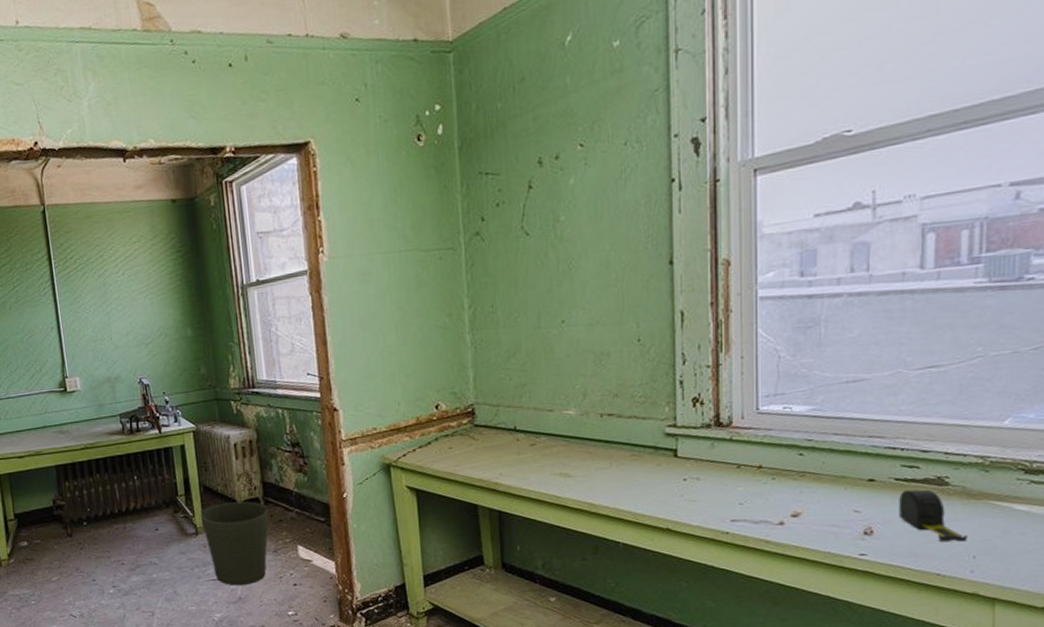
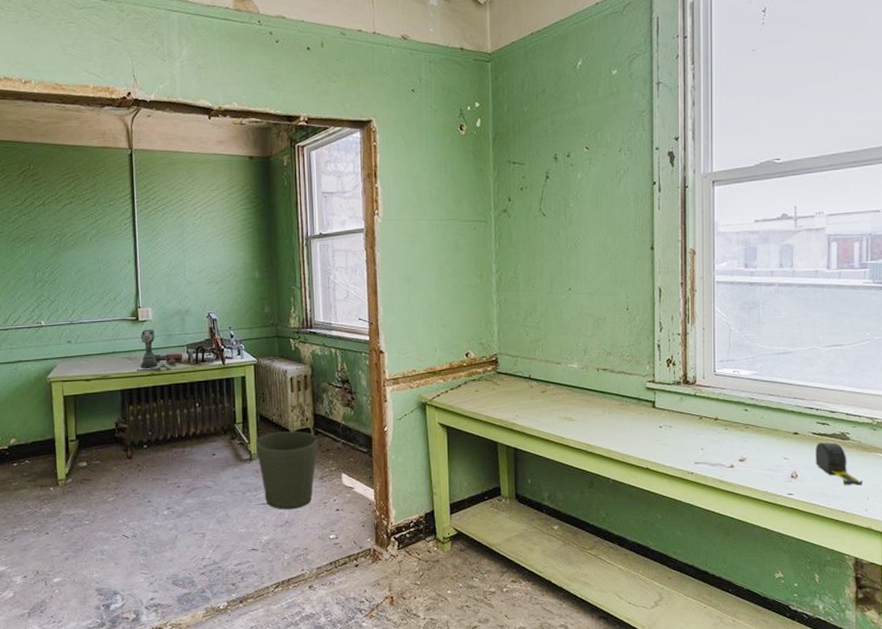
tool set: none [69,399,117,446] -> present [136,329,183,372]

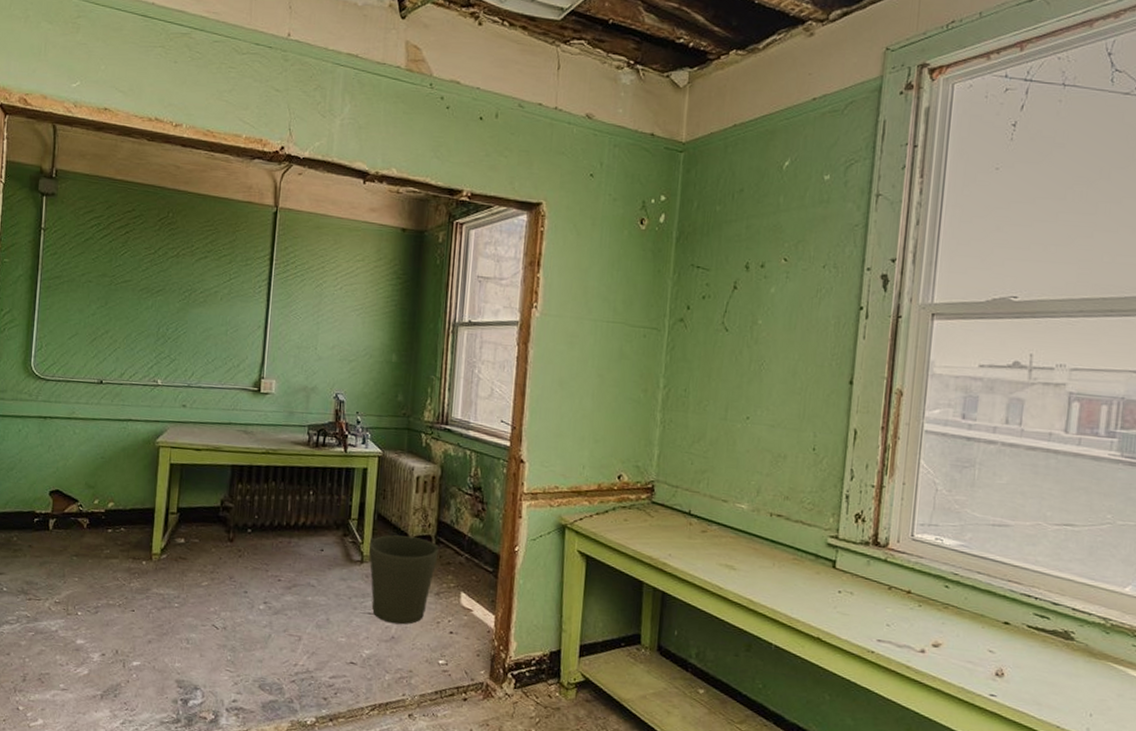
tool set: present [136,329,183,372] -> none [251,402,303,451]
tape measure: present [815,442,864,486] -> none [1027,638,1087,698]

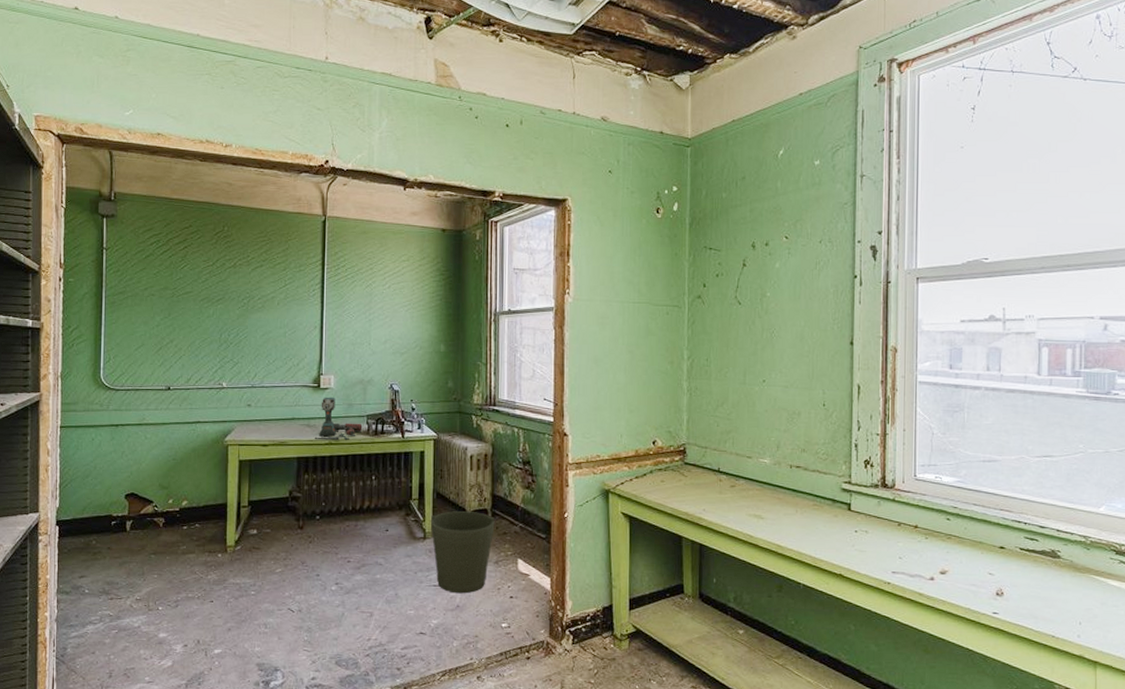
tool set: none [251,402,303,451] -> present [314,397,363,441]

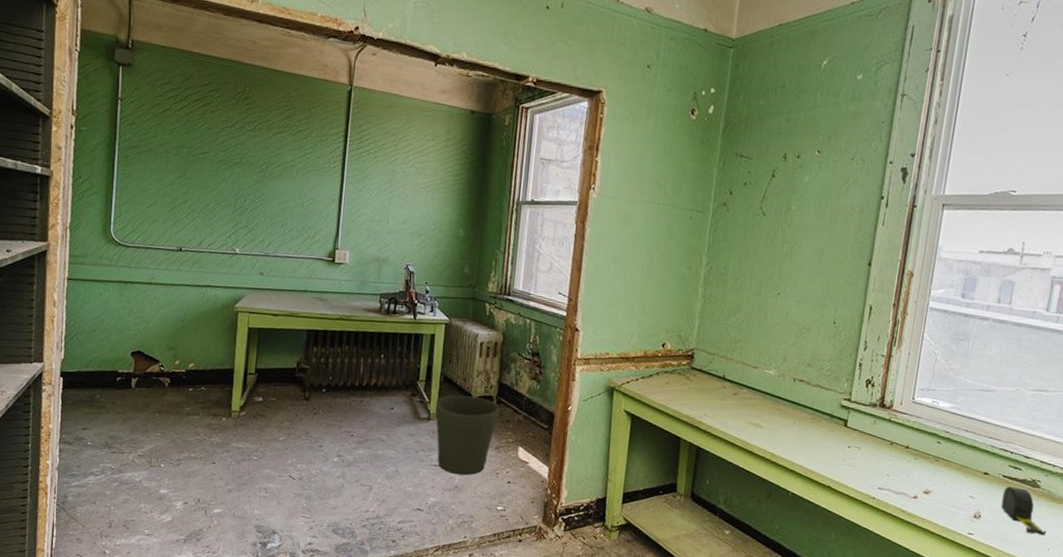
tool set: present [314,397,363,441] -> none [325,272,375,318]
tape measure: none [1023,559,1076,609] -> present [1001,486,1047,536]

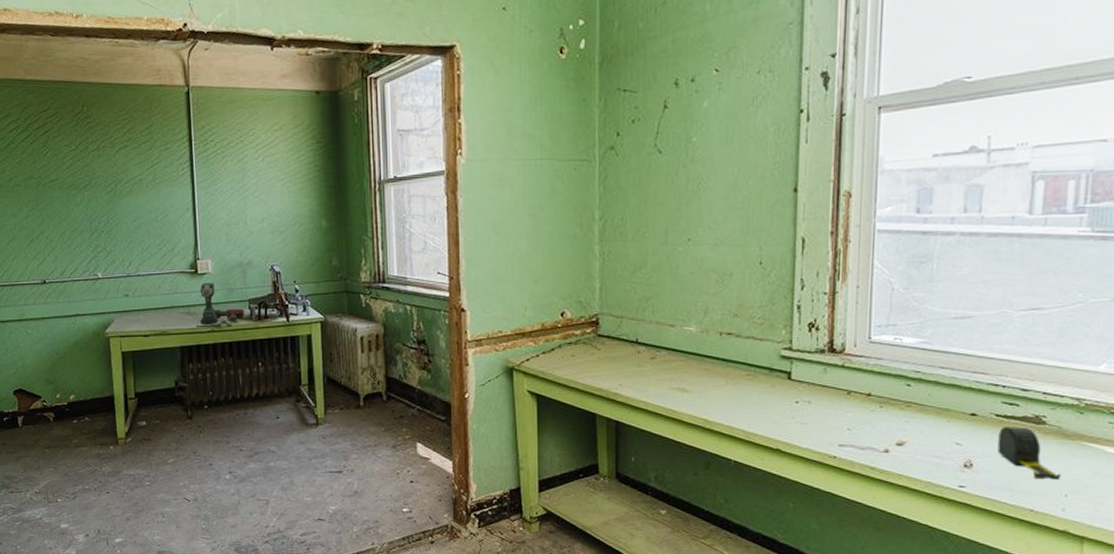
tool set: none [325,272,375,318] -> present [196,282,245,328]
bucket: present [435,395,500,475] -> none [322,396,391,479]

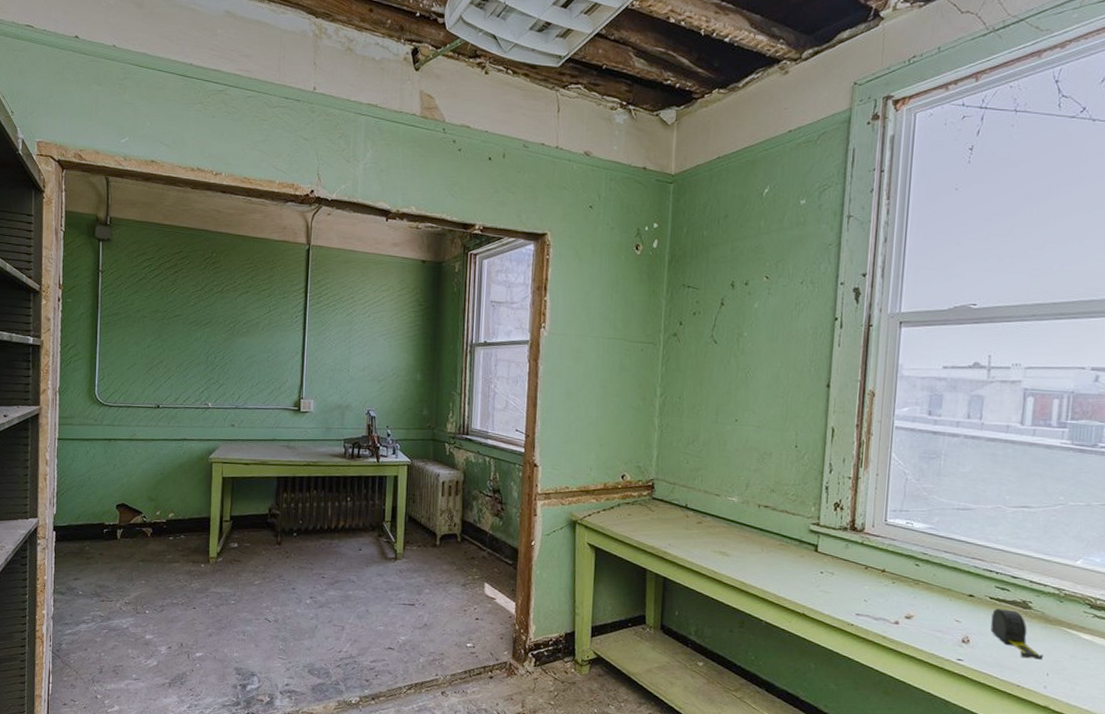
tool set: present [196,282,245,328] -> none [293,420,340,463]

